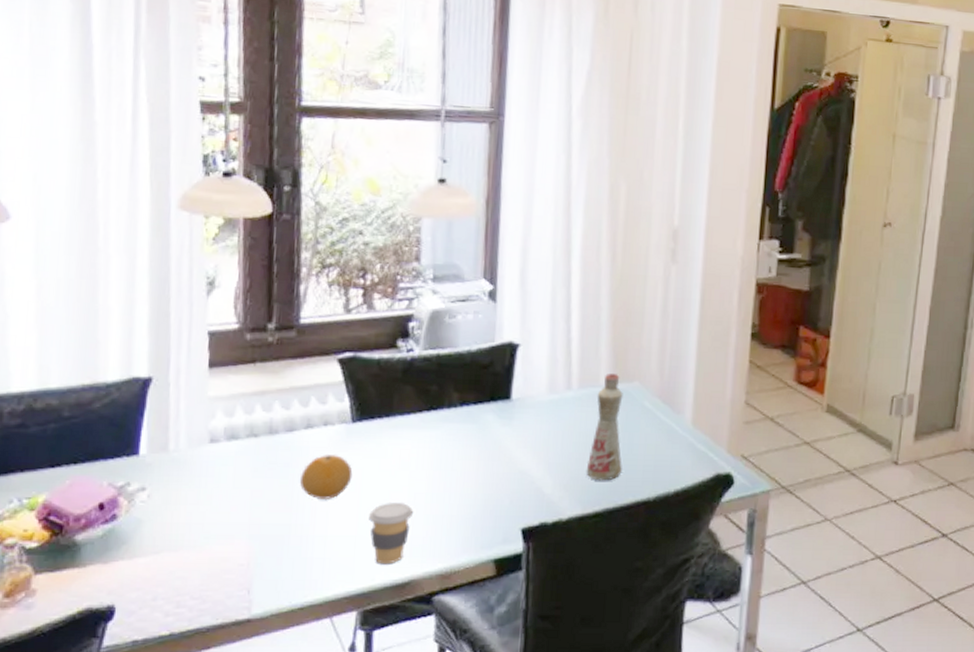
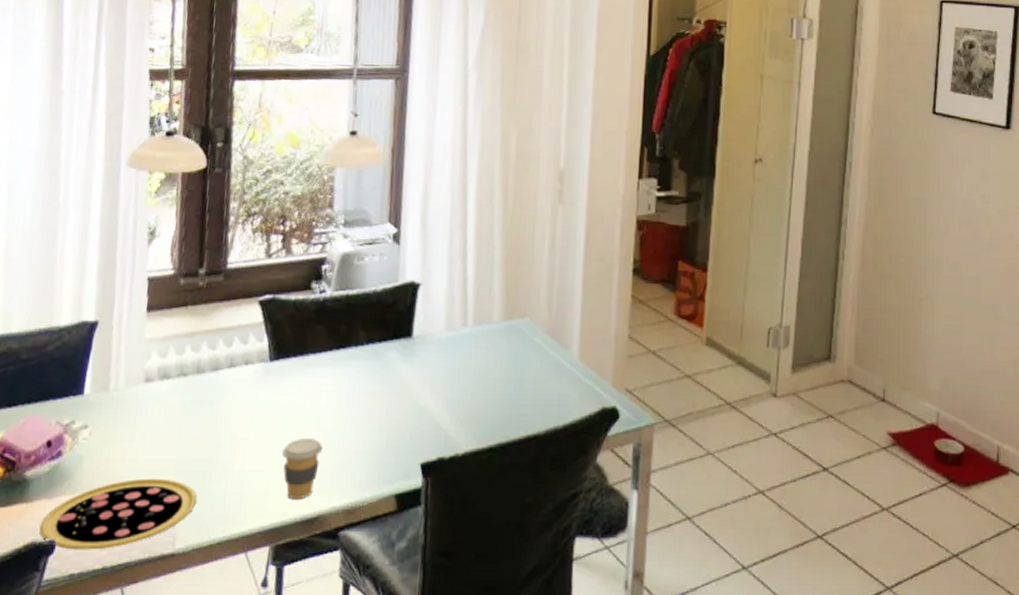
pizza: none [95,542,274,616] -> present [39,478,197,550]
fruit: present [300,455,353,499] -> none [222,392,269,435]
bottle: present [586,372,623,481] -> none [480,309,515,416]

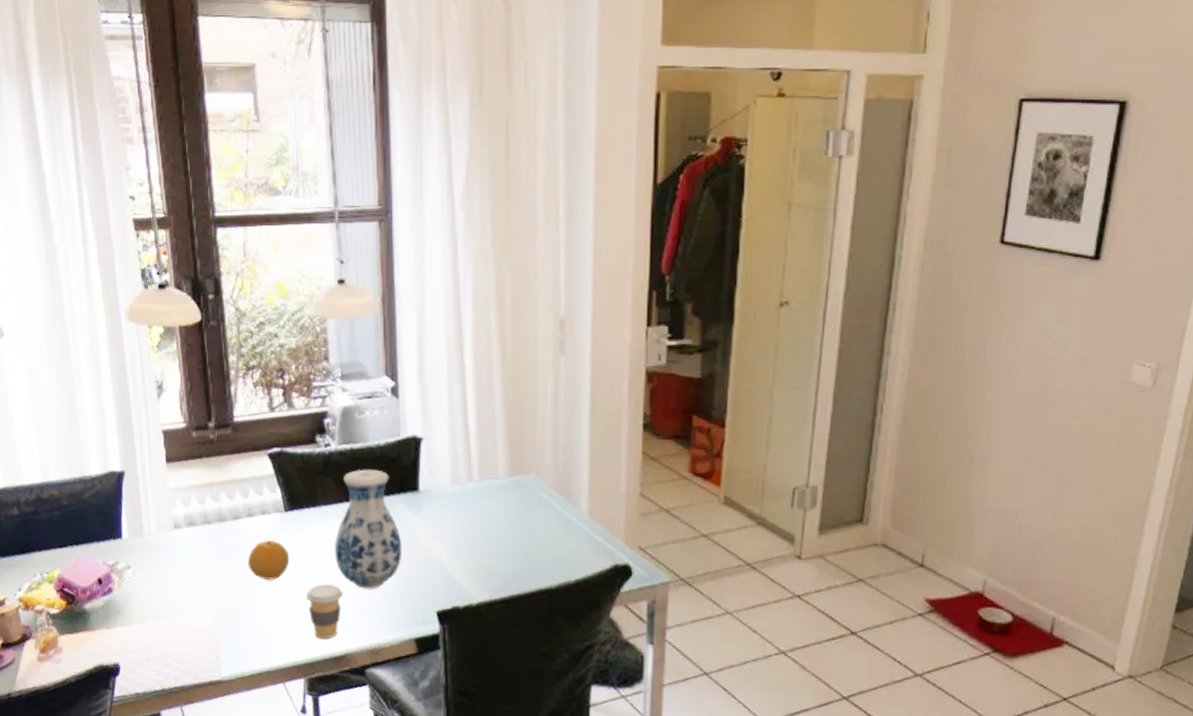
pizza: present [39,478,197,550] -> none [104,614,234,674]
fruit: none [222,392,269,435] -> present [248,540,290,580]
vase: none [318,315,391,442] -> present [334,469,402,589]

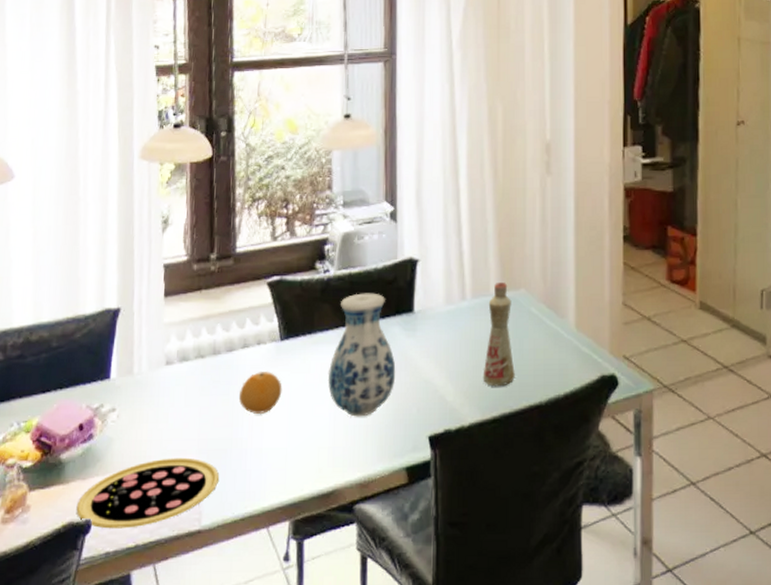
pizza: none [104,614,234,674] -> present [76,457,219,529]
coffee cup: present [306,584,343,639] -> none [297,415,335,475]
bottle: none [491,465,524,569] -> present [483,281,515,387]

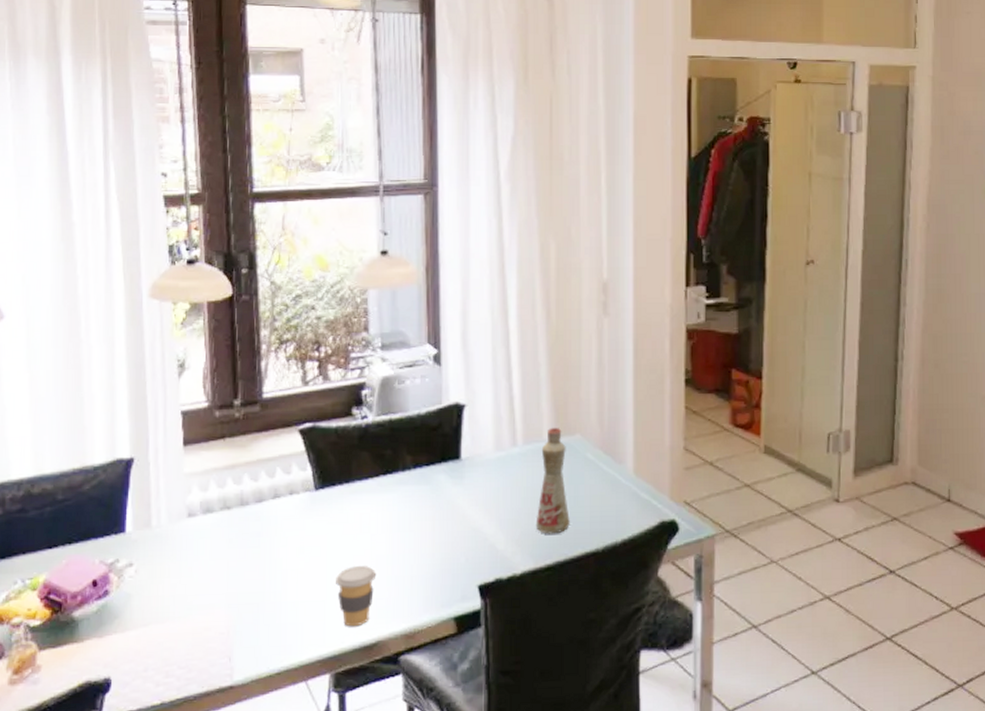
pizza: present [76,457,219,529] -> none [93,612,251,687]
fruit: present [239,372,282,414] -> none [271,522,318,566]
coffee cup: none [297,415,335,475] -> present [336,566,377,627]
vase: present [327,293,396,417] -> none [368,439,442,567]

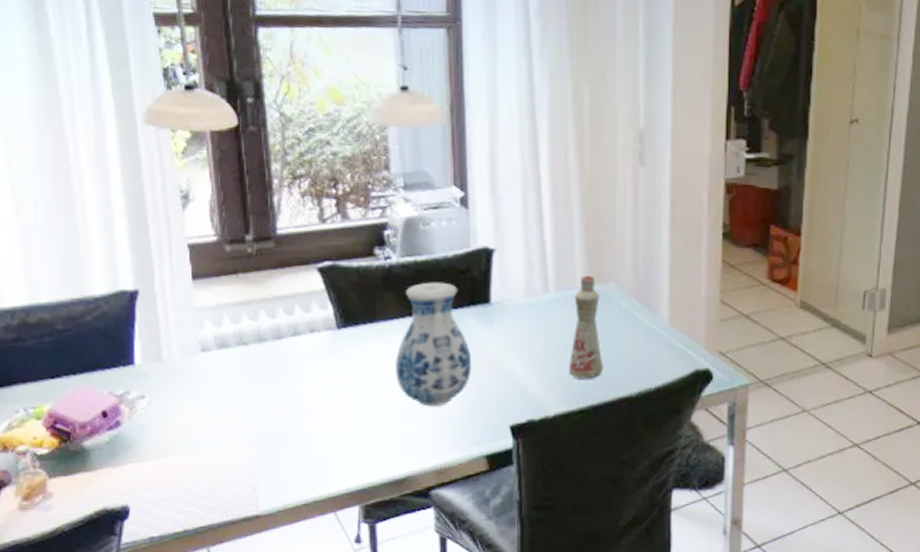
coffee cup: present [336,566,377,627] -> none [362,404,405,462]
vase: none [368,439,442,567] -> present [394,282,472,407]

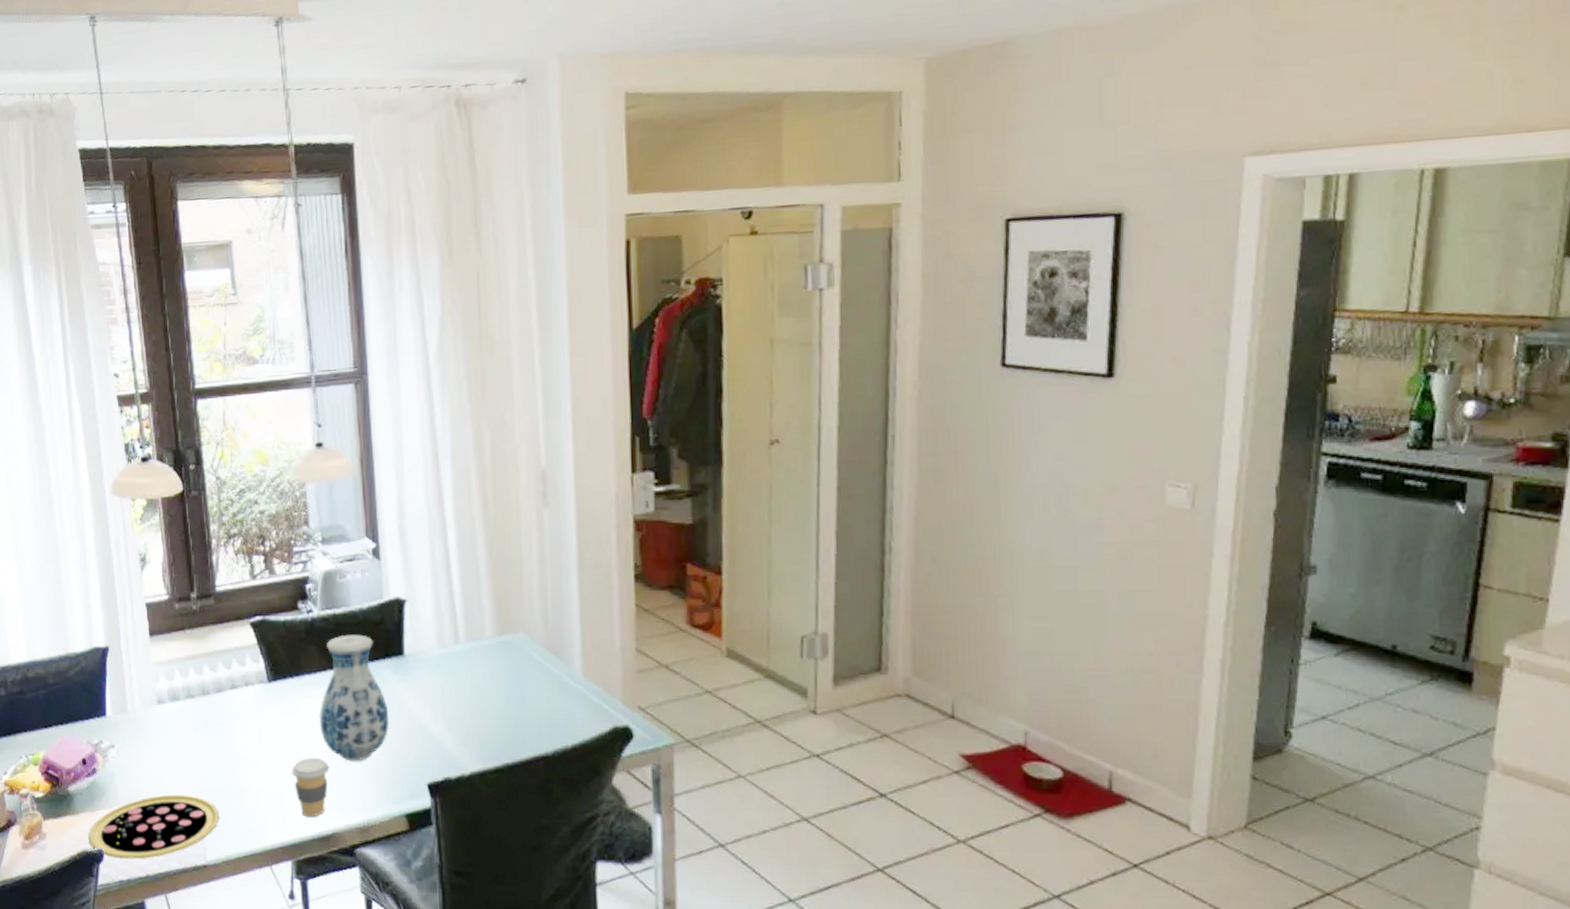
pizza: none [109,445,275,515] -> present [88,794,219,859]
coffee cup: none [362,404,405,462] -> present [292,758,330,817]
bottle: present [568,275,603,379] -> none [482,624,517,736]

